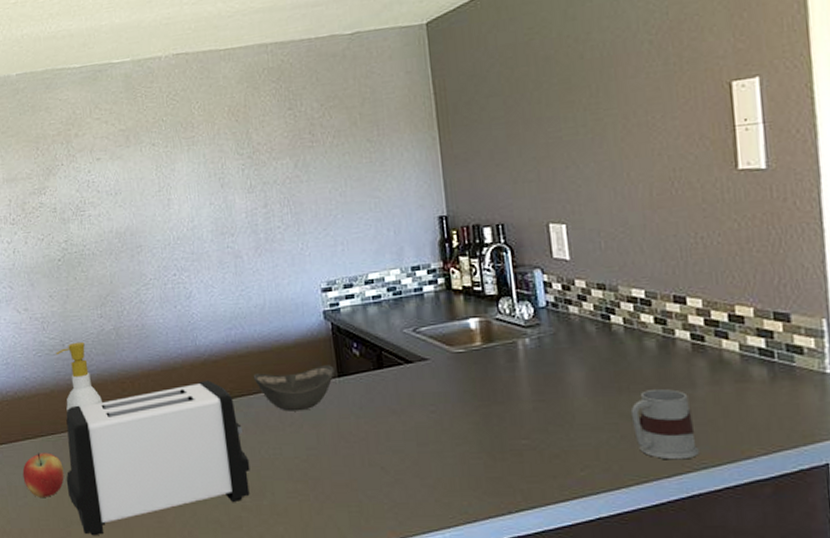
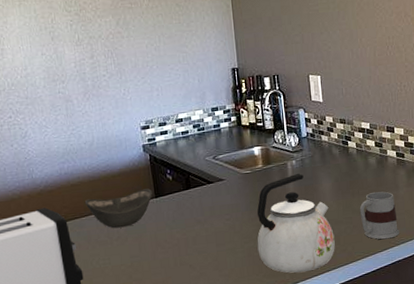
kettle: none [473,357,592,495] -> present [257,174,335,273]

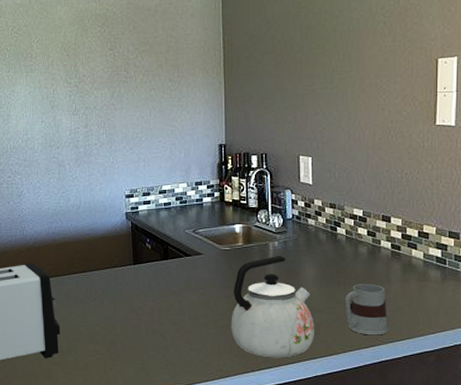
bowl: present [84,188,152,229] -> none [67,255,131,290]

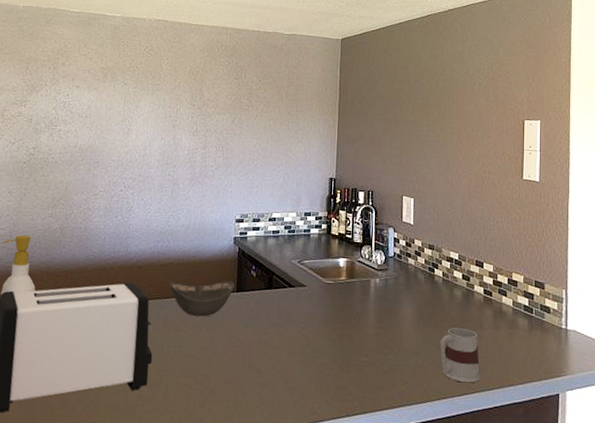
bowl: none [67,255,131,290] -> present [169,281,235,317]
kettle: present [231,256,314,358] -> none [328,293,410,403]

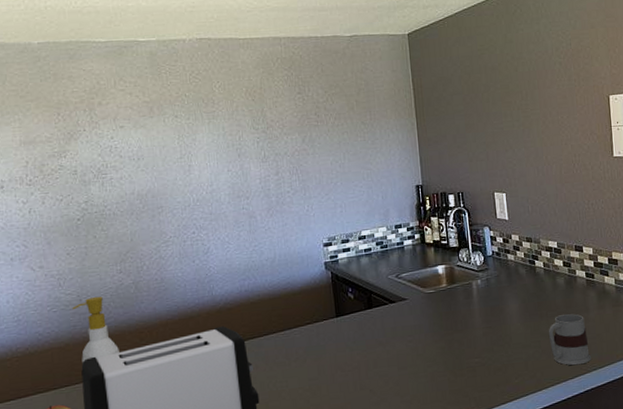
bowl: present [169,281,235,317] -> none [263,307,333,349]

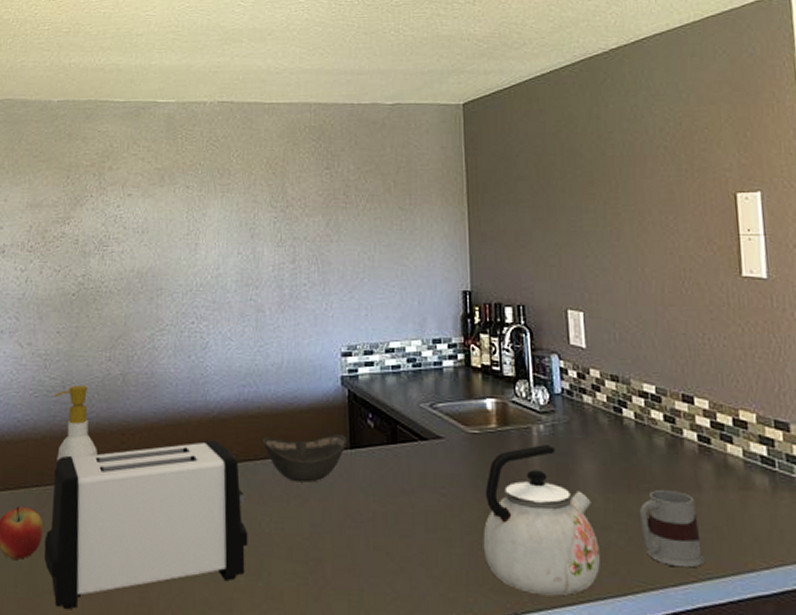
bowl: none [263,307,333,349] -> present [262,434,347,483]
kettle: none [440,294,523,401] -> present [483,445,600,596]

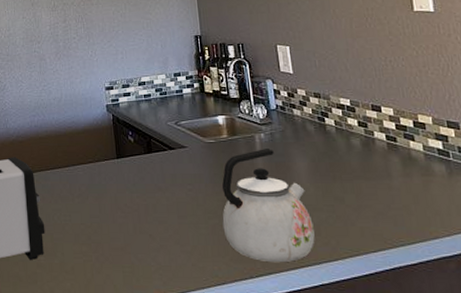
bowl: present [262,434,347,483] -> none [50,148,114,185]
mug: present [639,490,705,568] -> none [343,179,398,238]

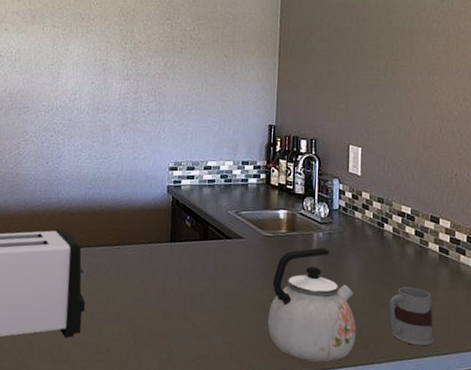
mug: none [343,179,398,238] -> present [389,287,434,346]

